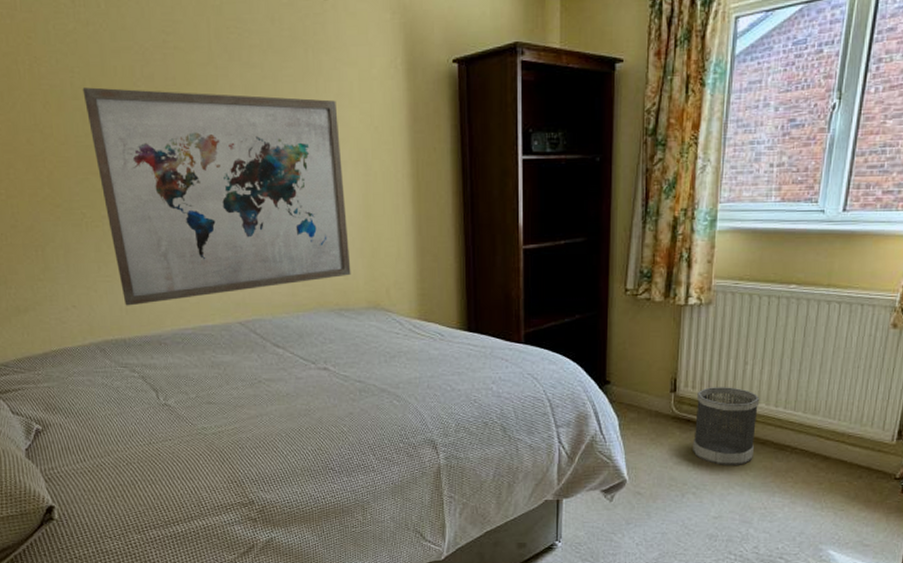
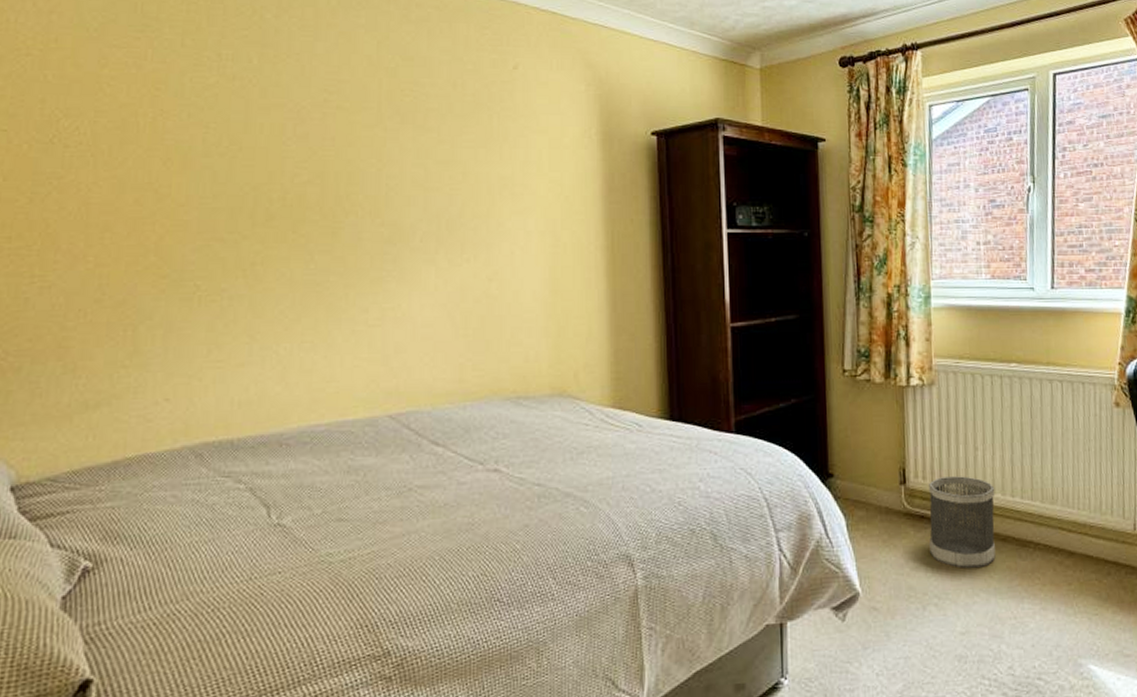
wall art: present [82,87,351,306] -> none [217,145,533,398]

